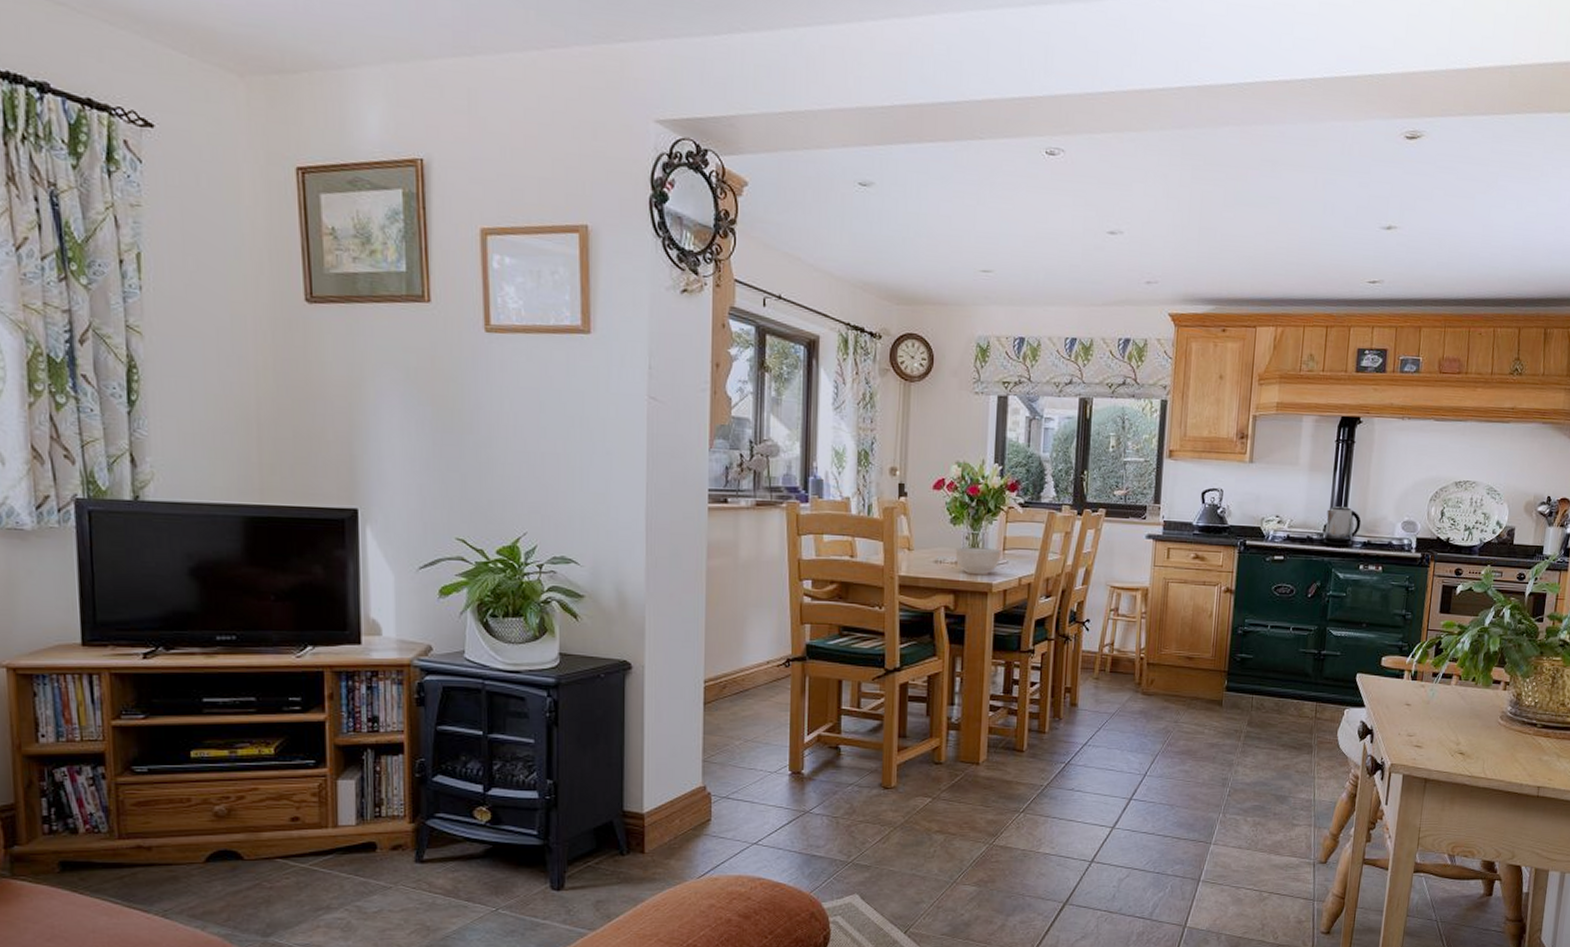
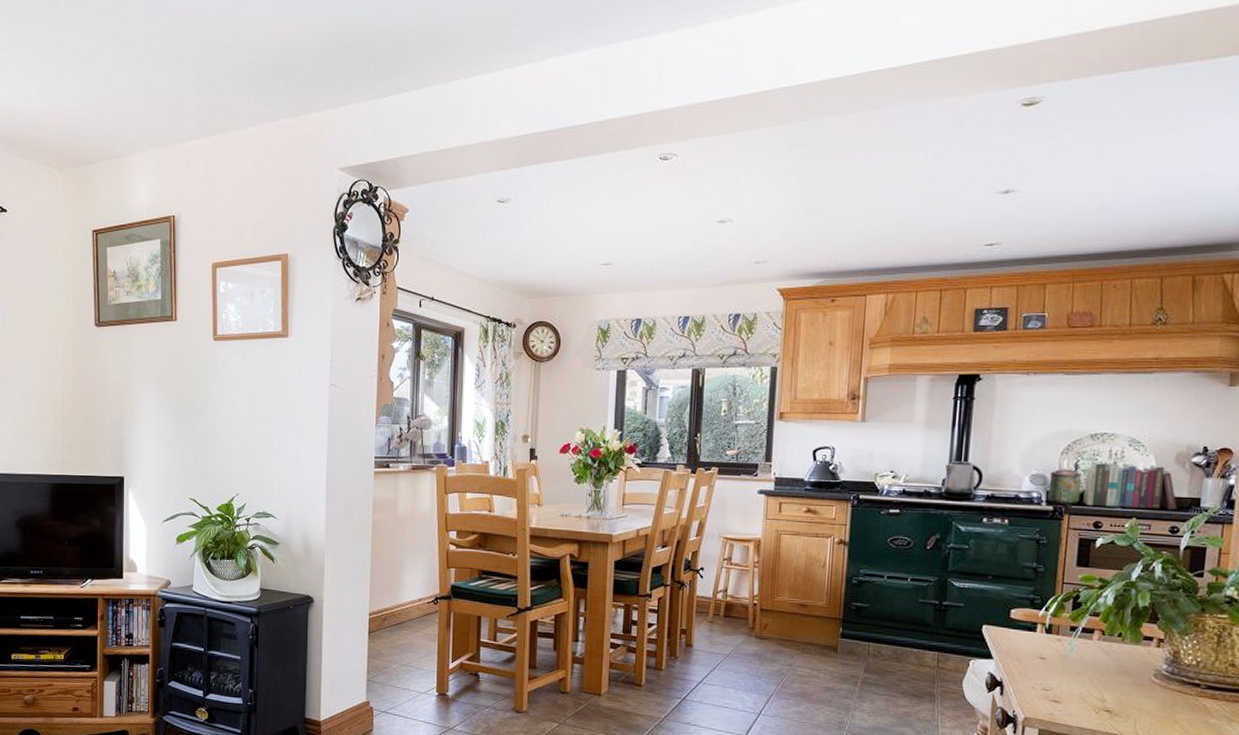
bowl: present [955,547,1001,575] -> none [579,502,621,528]
canister: none [1417,516,1446,552] -> present [1047,469,1081,505]
books: none [1447,509,1525,557] -> present [1083,461,1177,510]

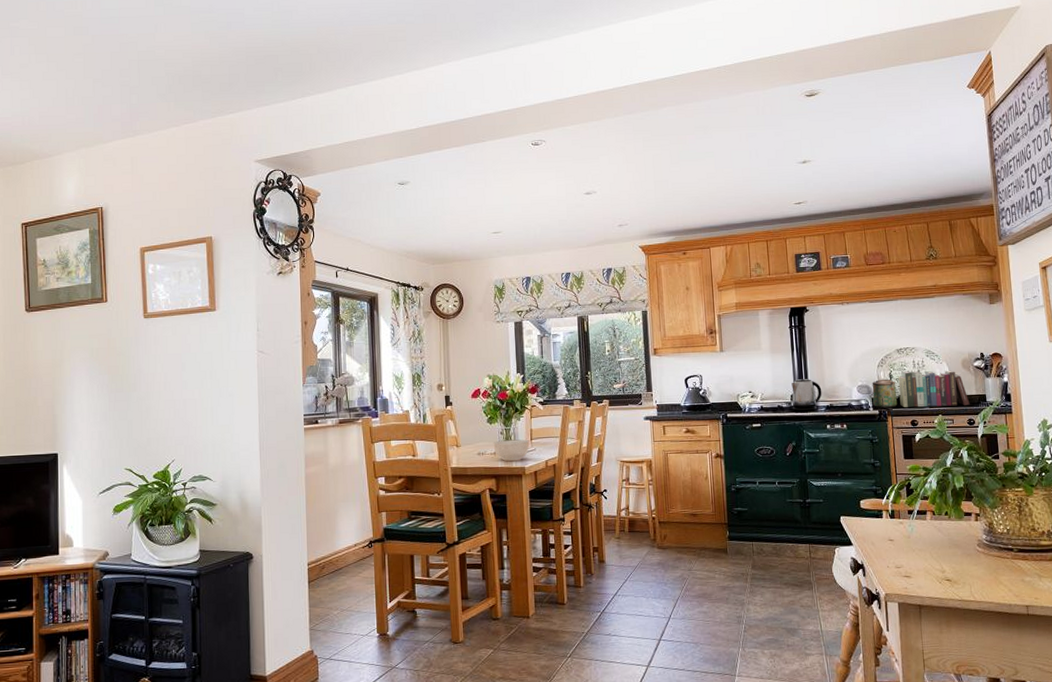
bowl: none [579,502,621,528] -> present [493,439,530,462]

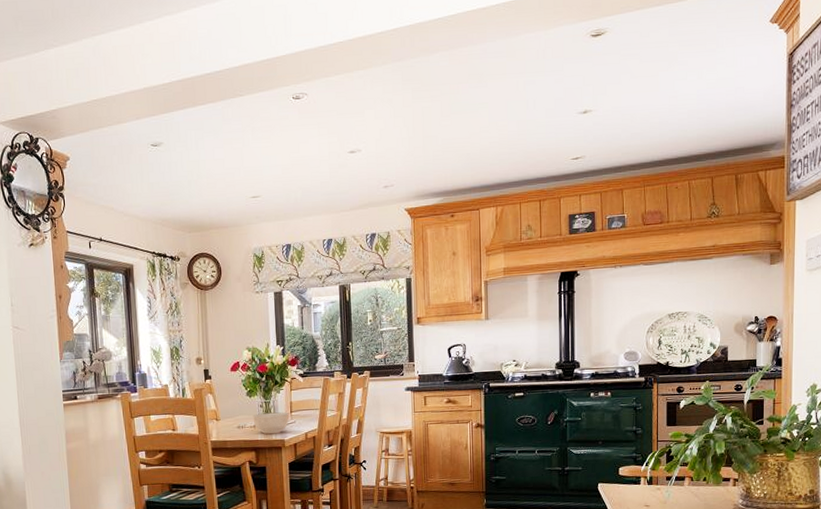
kettle: present [791,378,822,412] -> none [556,345,588,380]
canister: present [872,379,898,408] -> none [640,345,665,375]
books: present [898,370,970,408] -> none [667,335,739,374]

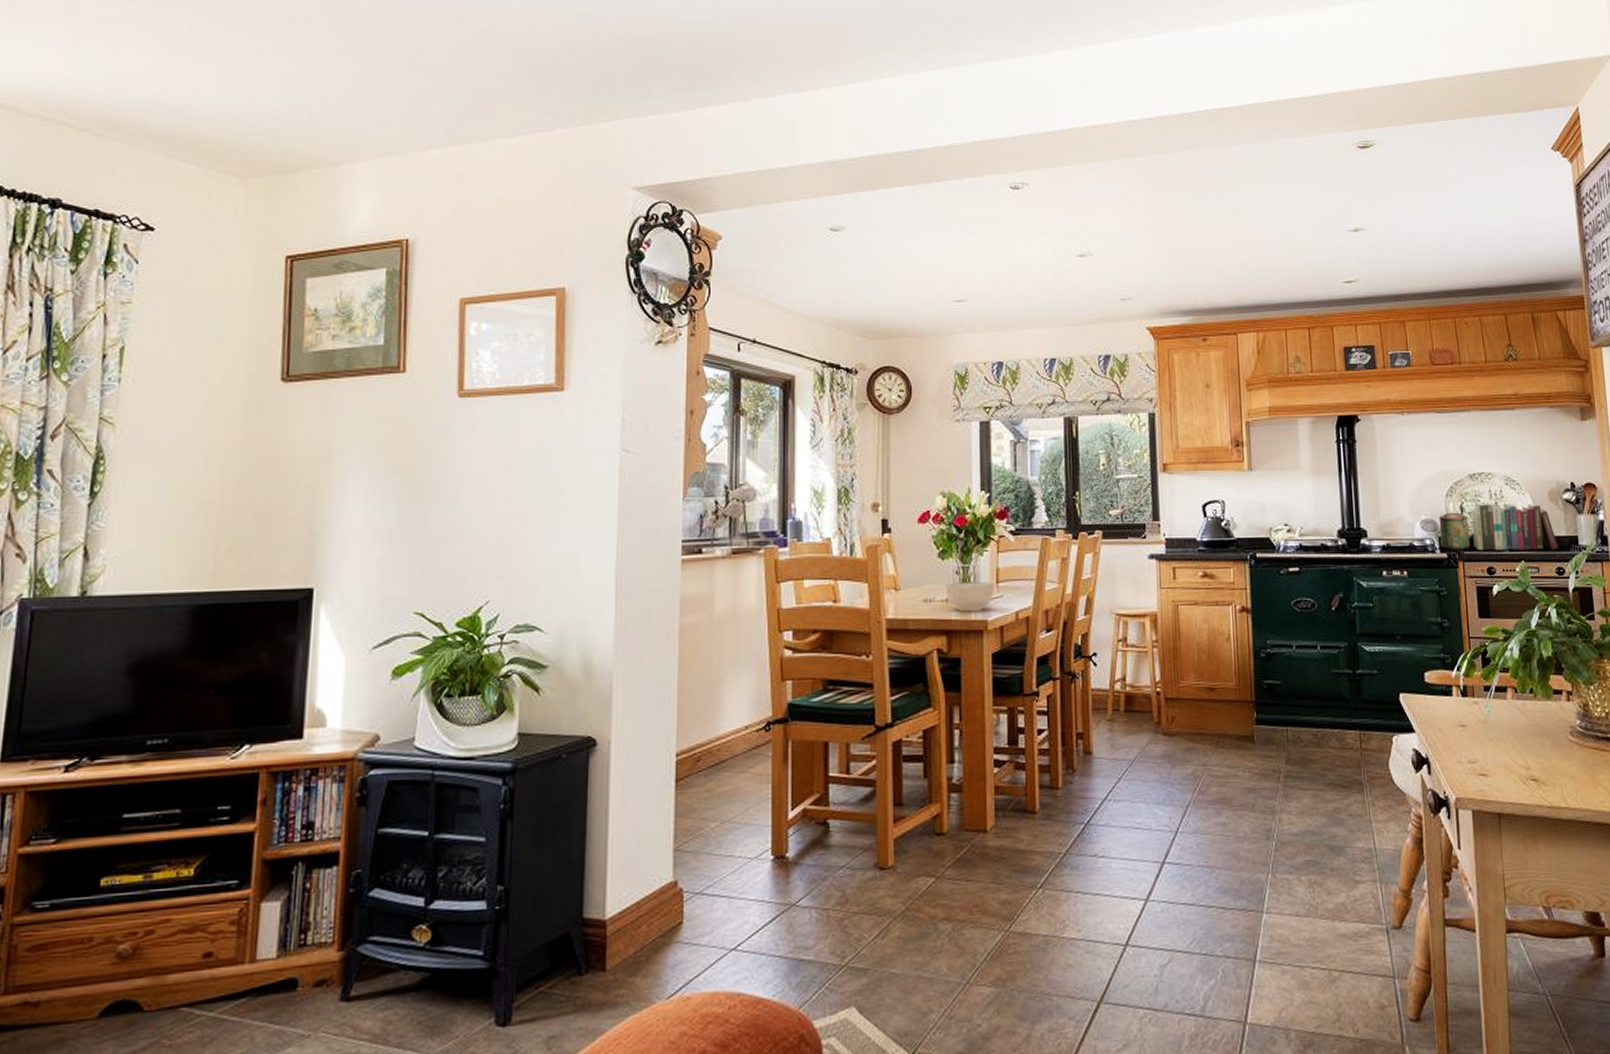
canister: none [640,345,665,375] -> present [1438,512,1471,551]
books: none [667,335,739,374] -> present [1471,503,1559,551]

